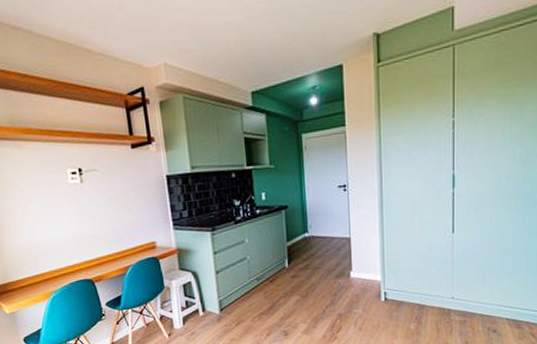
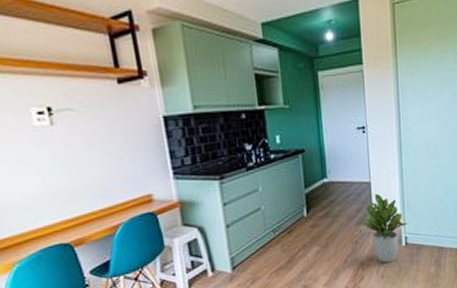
potted plant: none [341,249,388,316] -> present [362,193,408,263]

